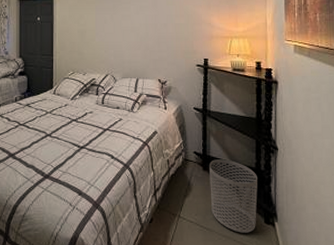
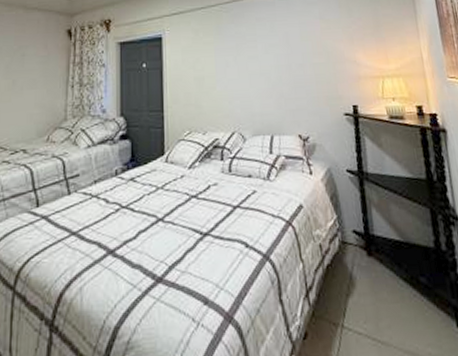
waste bin: present [209,159,258,233] -> none [374,238,447,345]

